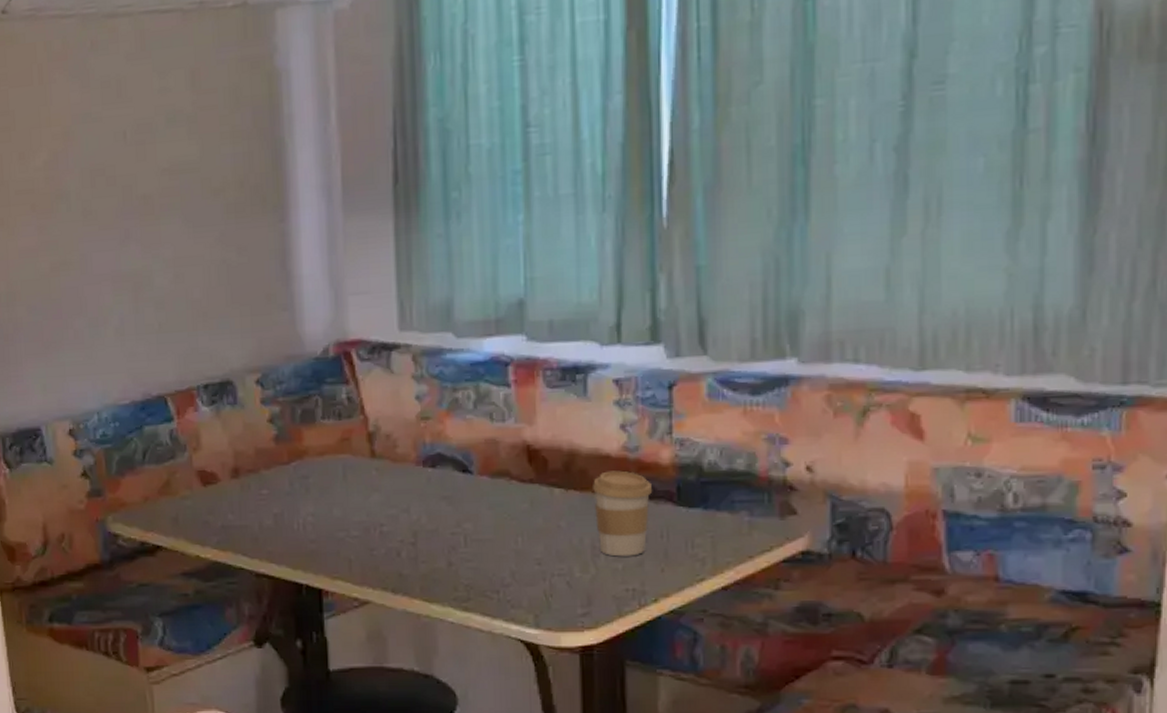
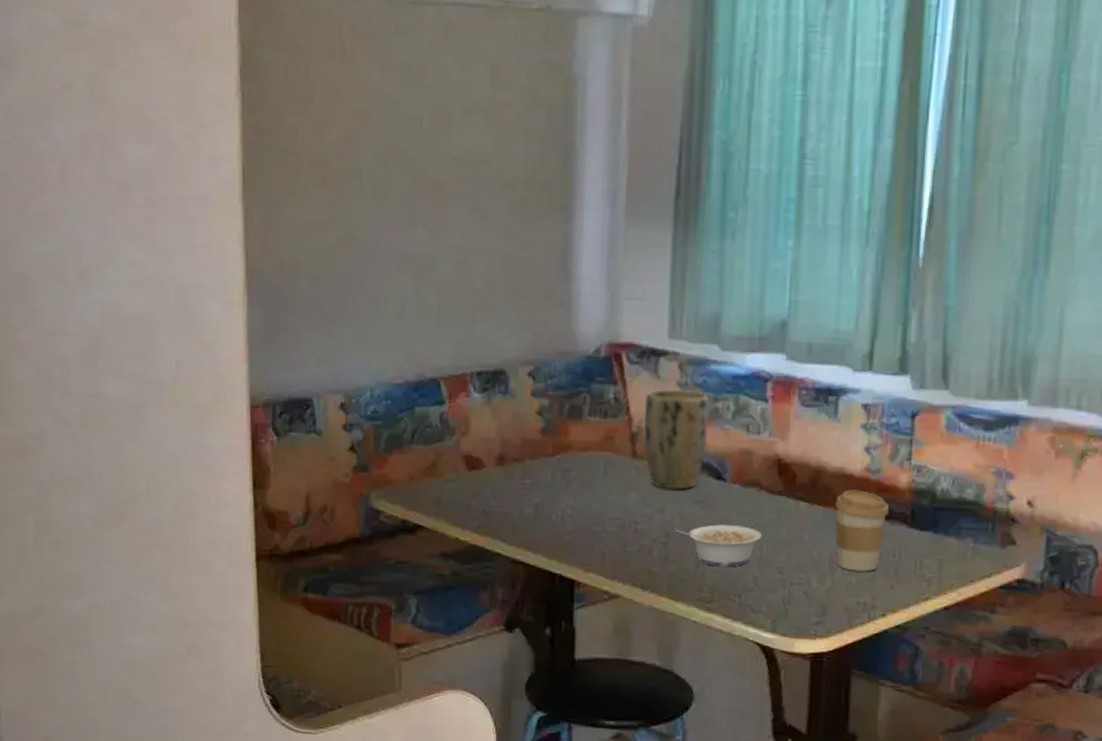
plant pot: none [380,382,449,488] -> present [644,389,709,490]
legume: none [421,519,517,564] -> present [673,524,762,567]

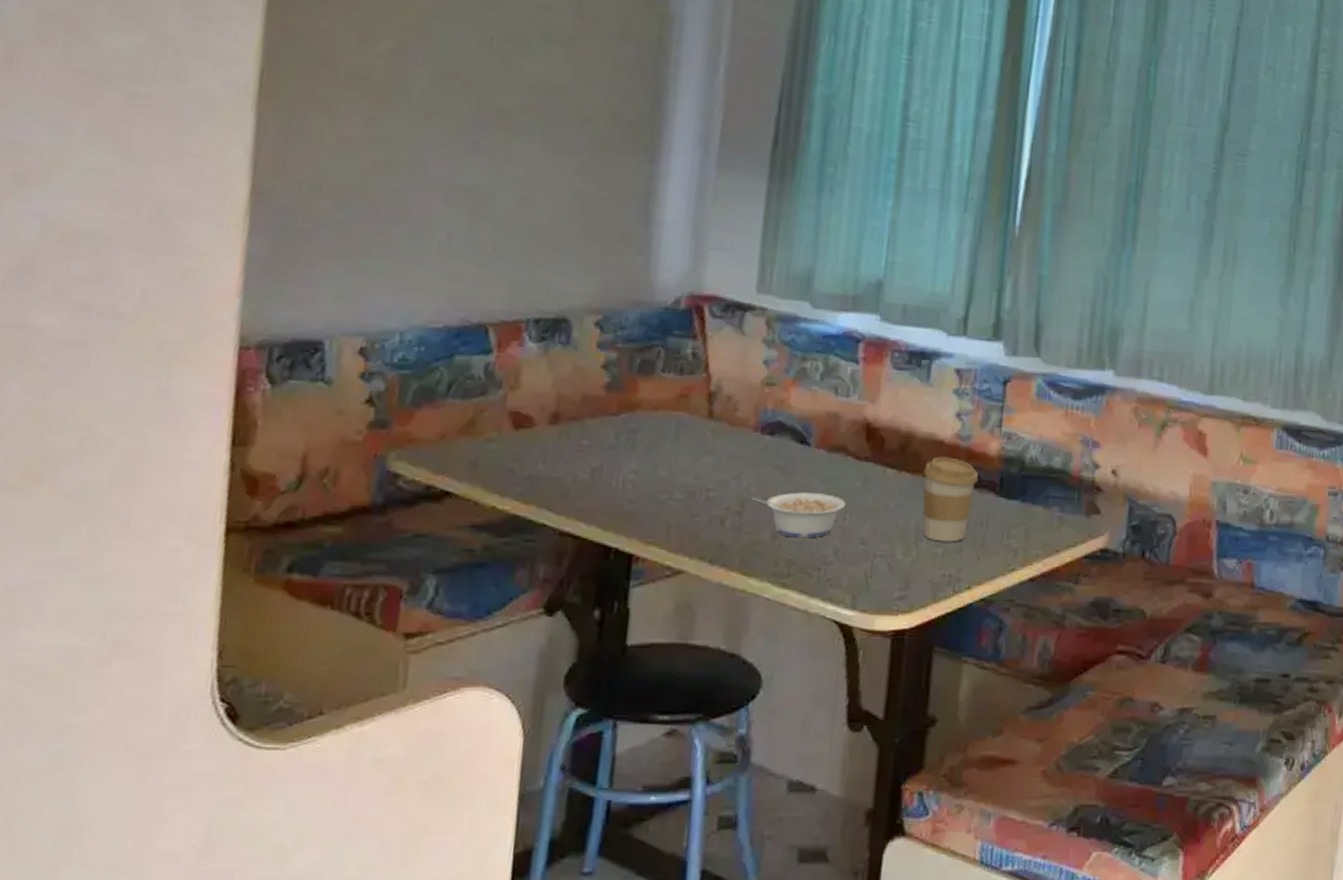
plant pot: present [644,389,709,490] -> none [722,346,796,455]

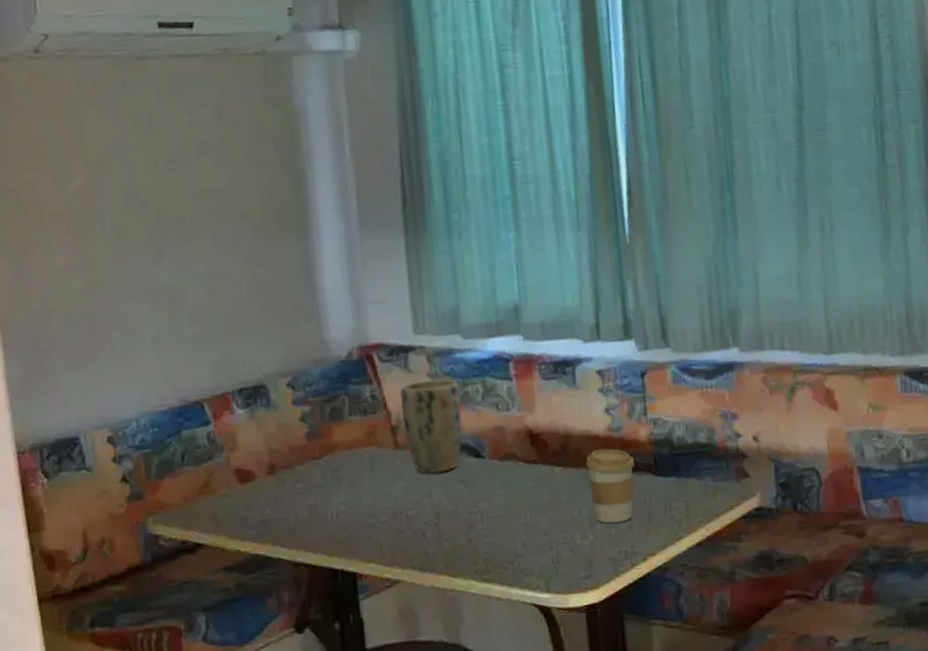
plant pot: none [722,346,796,455] -> present [400,379,463,474]
legume: present [750,492,846,539] -> none [442,497,525,539]

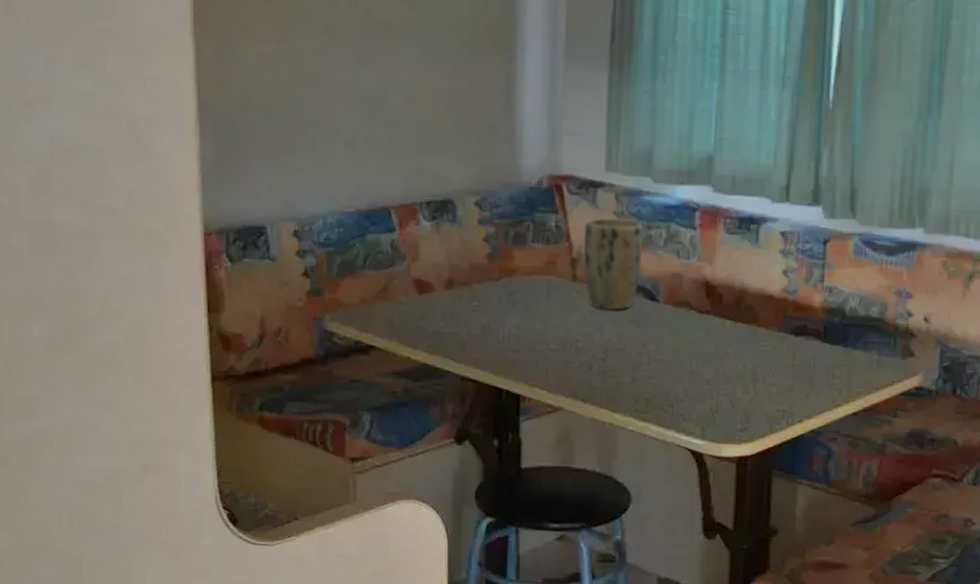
coffee cup: present [585,448,635,523] -> none [756,309,805,382]

